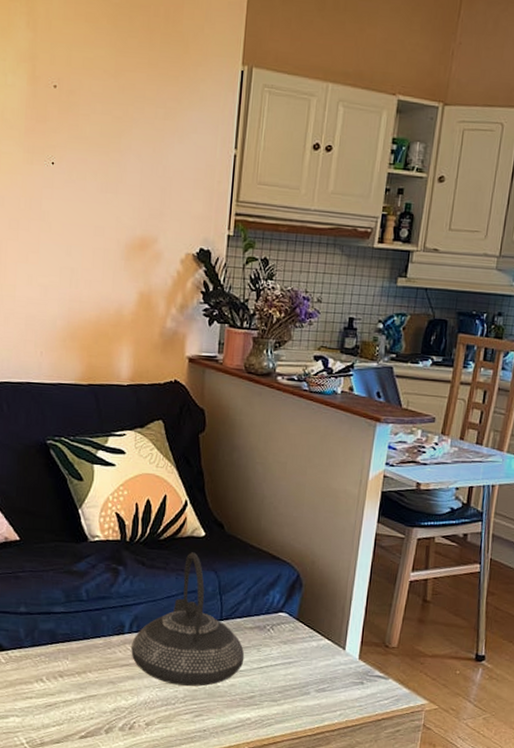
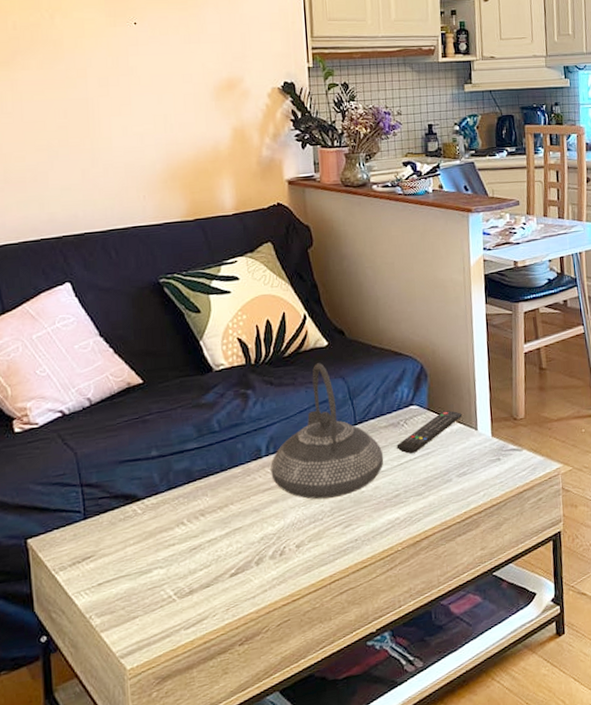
remote control: none [259,623,332,659] -> present [396,410,463,454]

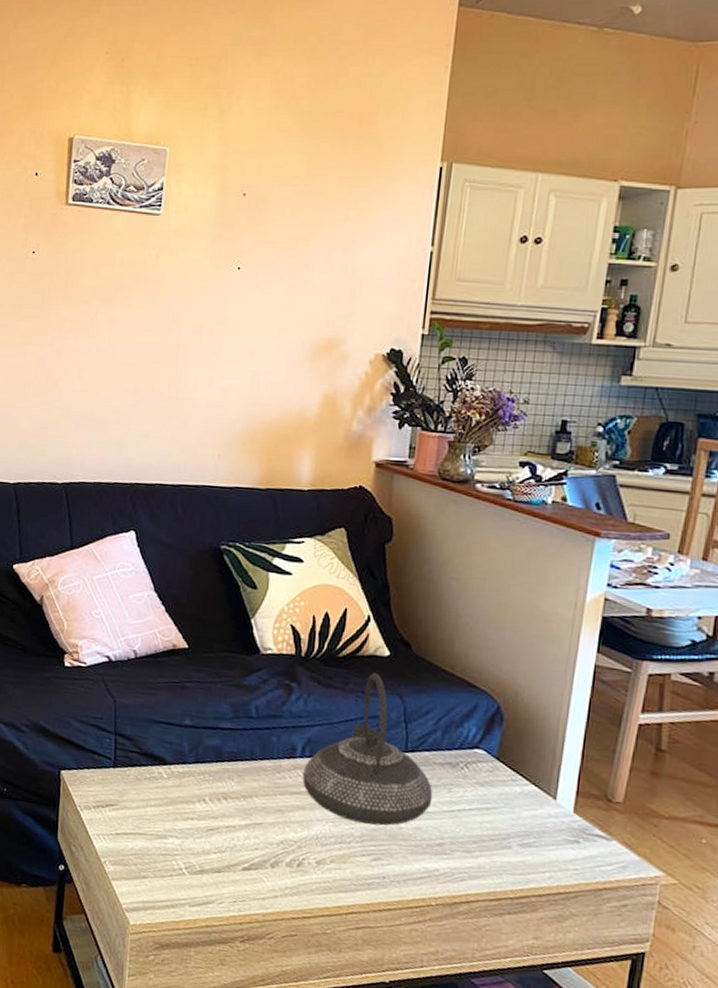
remote control: present [396,410,463,454] -> none [450,764,540,803]

